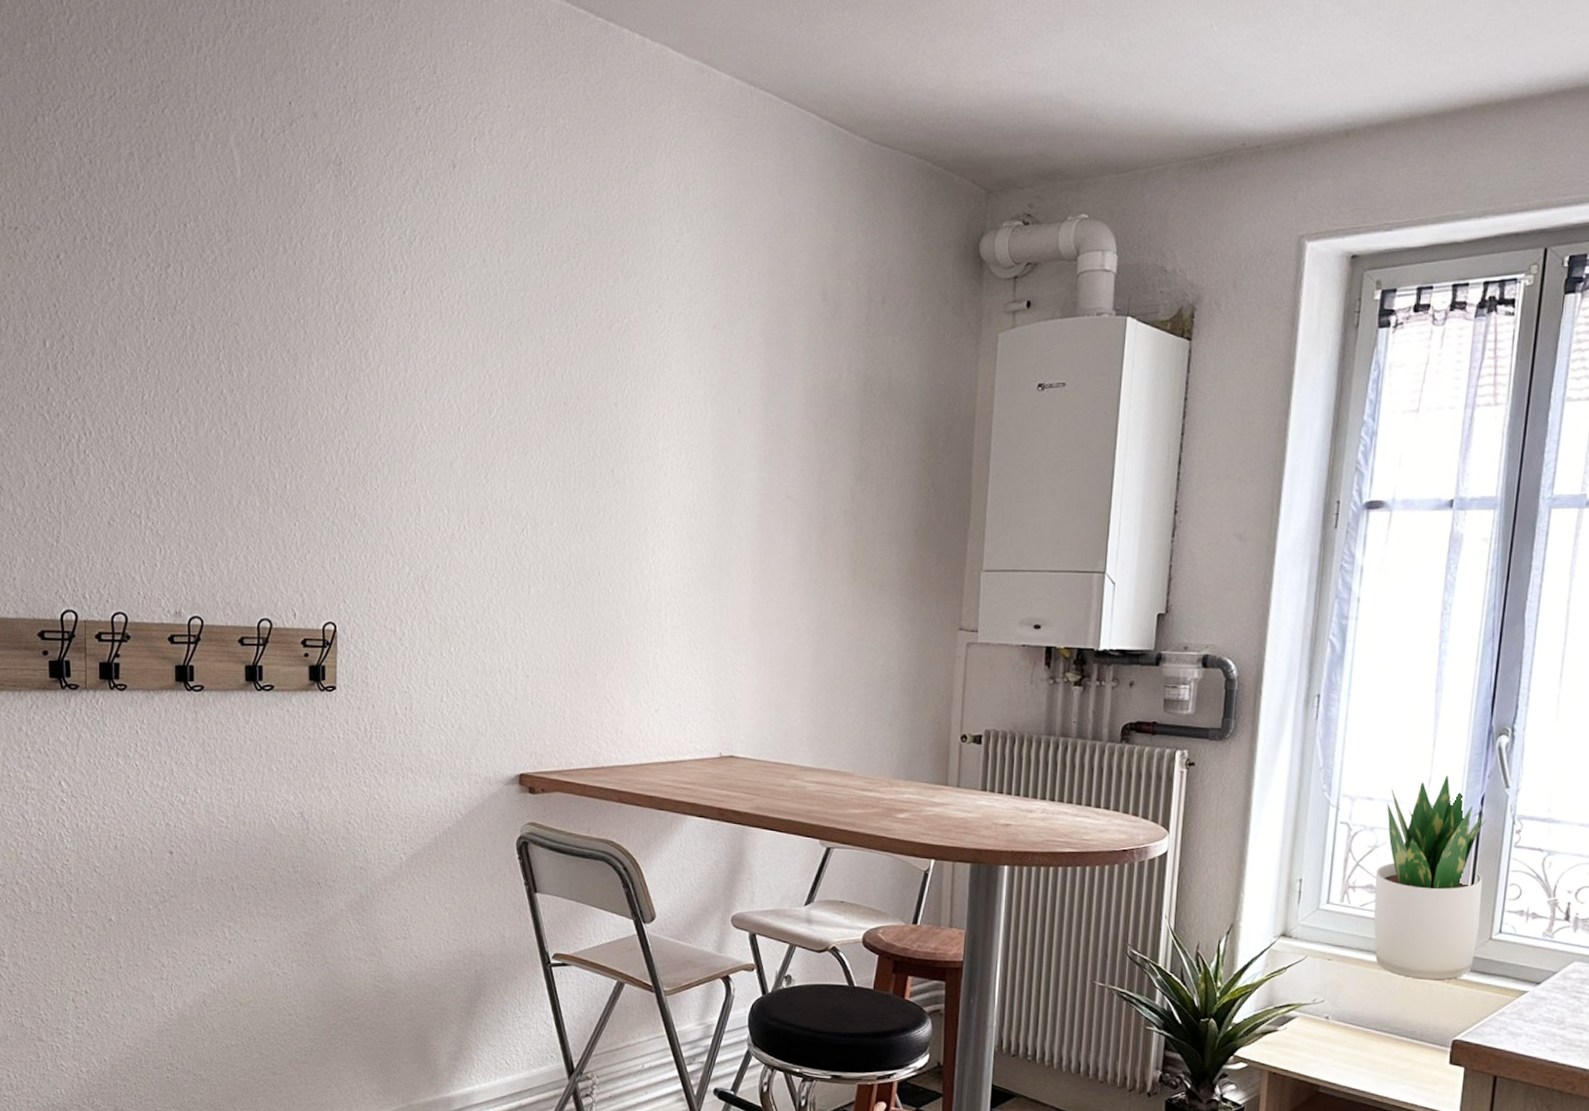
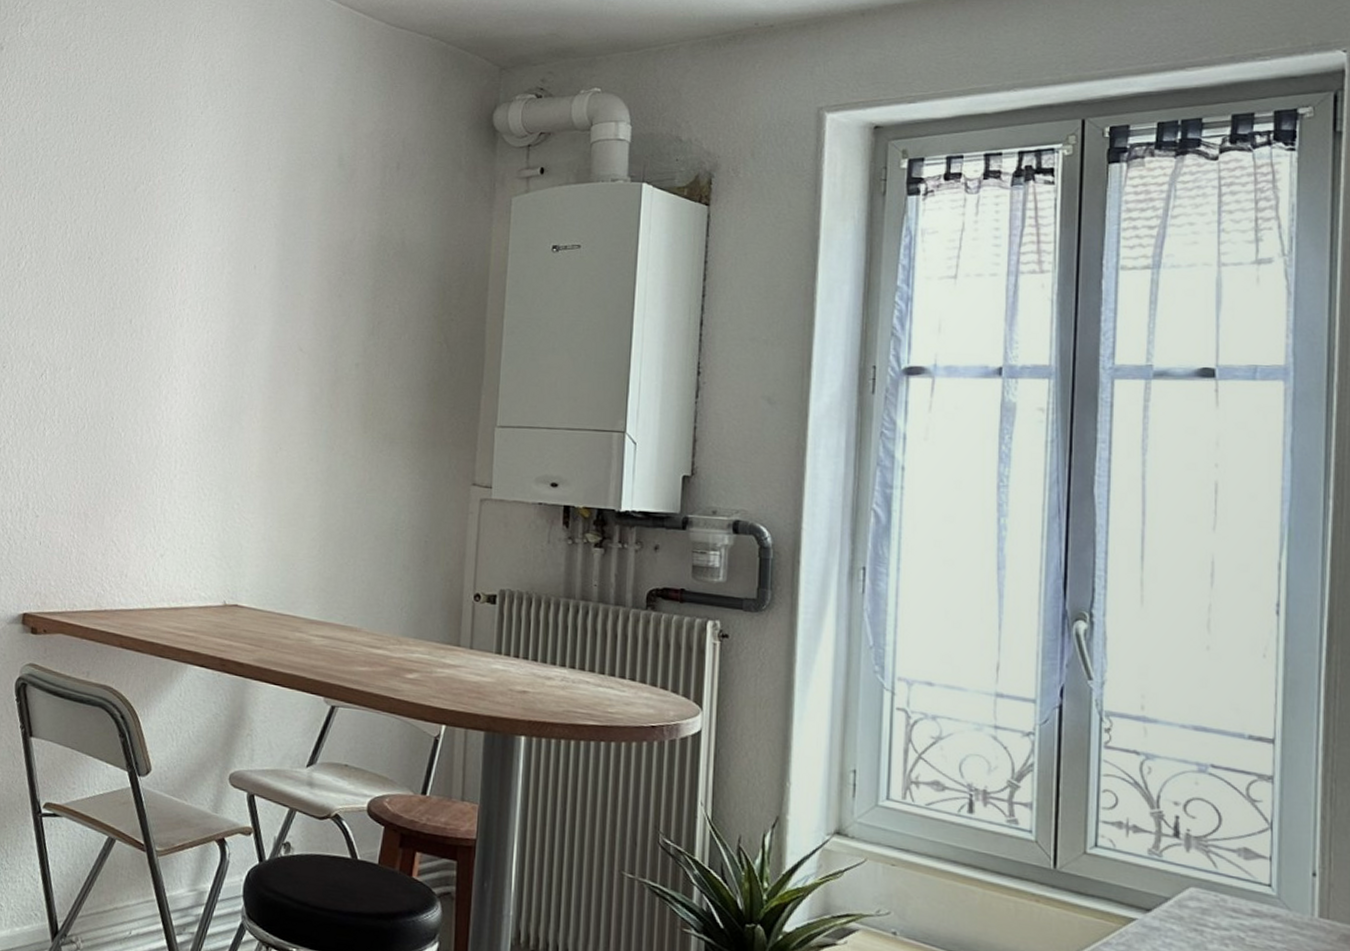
planter: present [1373,774,1486,981] -> none [941,661,1070,899]

